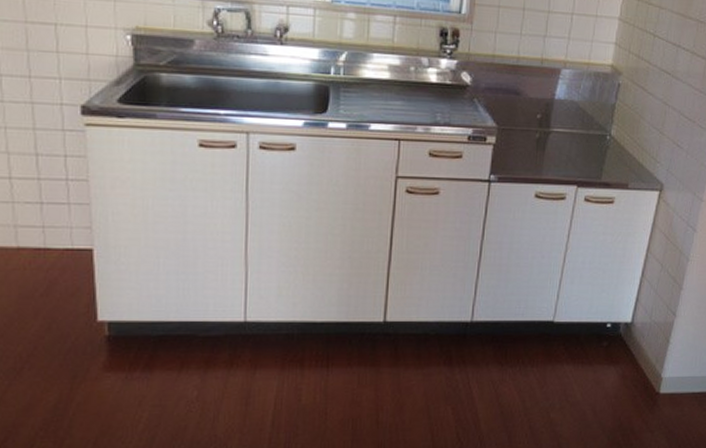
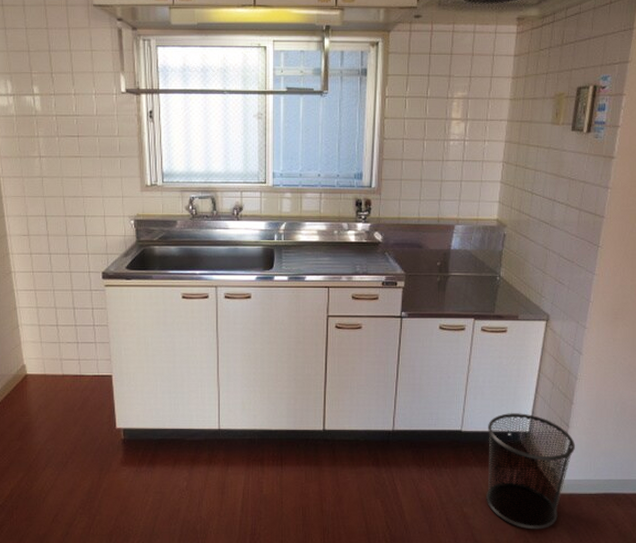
trash can: none [577,300,681,436] -> present [486,413,575,530]

